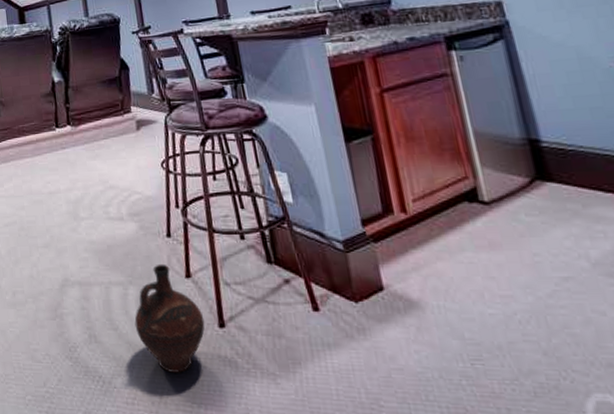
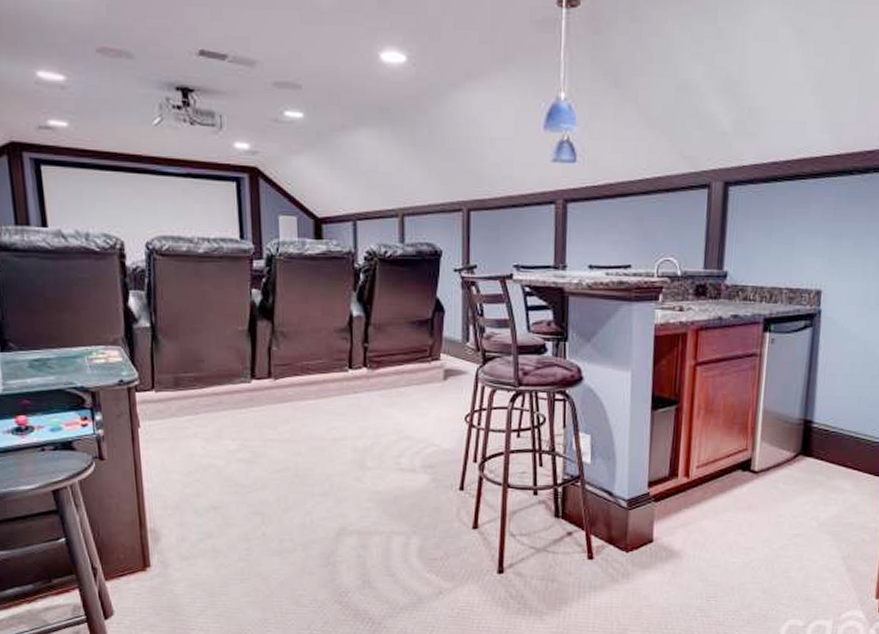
ceramic jug: present [134,264,205,373] -> none [413,515,485,613]

